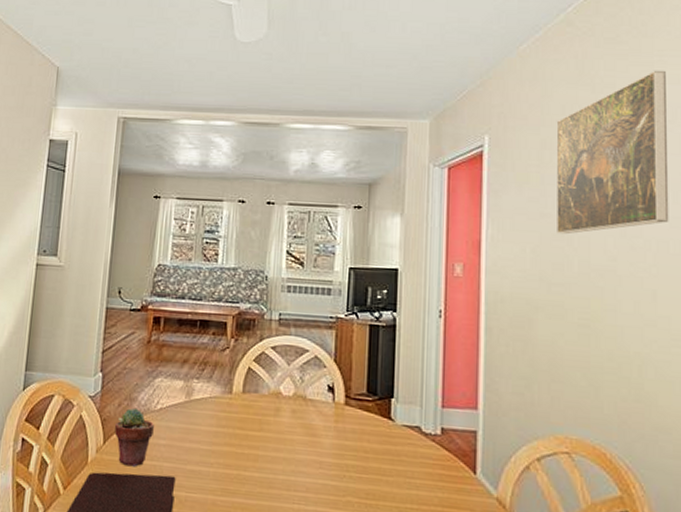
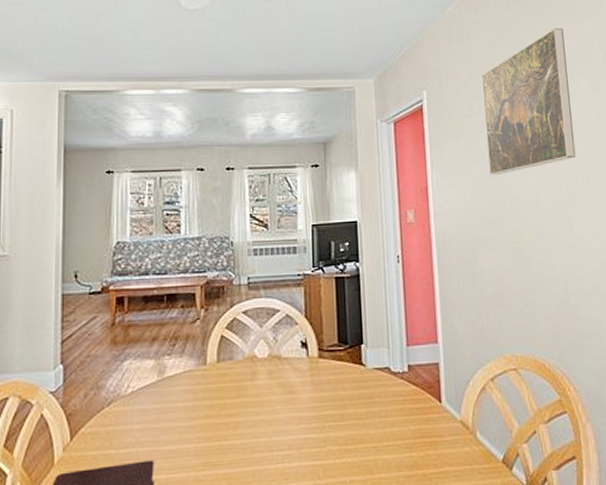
potted succulent: present [115,408,154,467] -> none [83,396,126,460]

